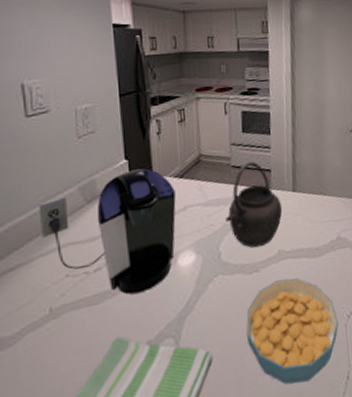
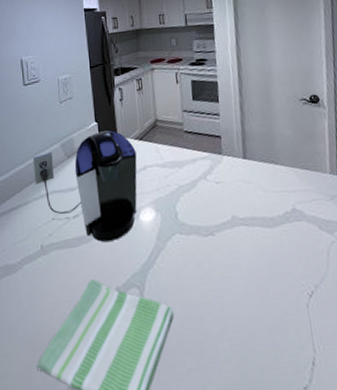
kettle: present [225,161,283,248] -> none [180,127,234,212]
cereal bowl: present [246,278,339,385] -> none [203,246,300,359]

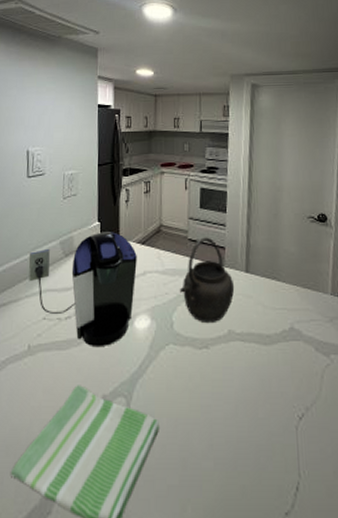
kettle: none [180,127,234,212] -> present [179,237,235,324]

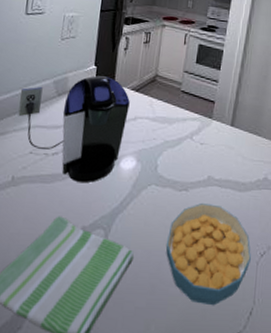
kettle: present [179,237,235,324] -> none [166,90,219,169]
cereal bowl: none [192,362,288,481] -> present [165,203,251,306]

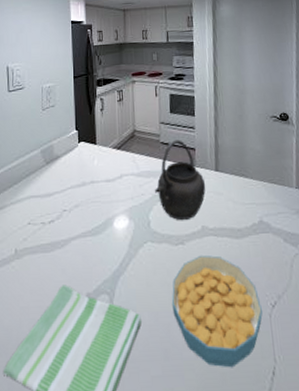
coffee maker: present [18,76,130,183] -> none [12,139,114,249]
kettle: none [166,90,219,169] -> present [154,140,206,221]

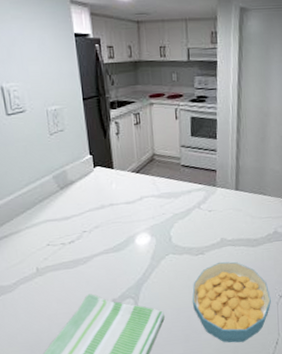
kettle: present [154,140,206,221] -> none [175,162,226,235]

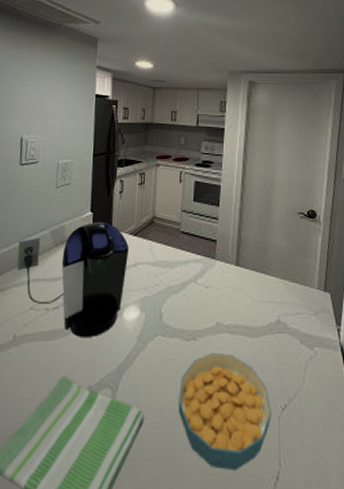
coffee maker: none [22,163,134,264] -> present [17,222,129,338]

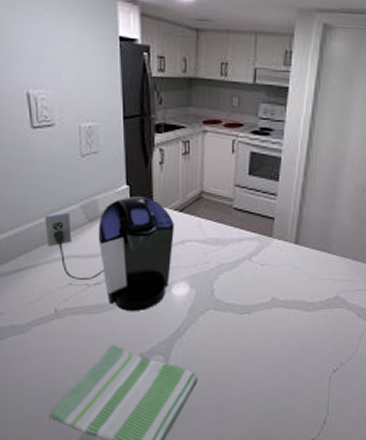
cereal bowl: present [177,353,271,471] -> none [231,325,323,418]

